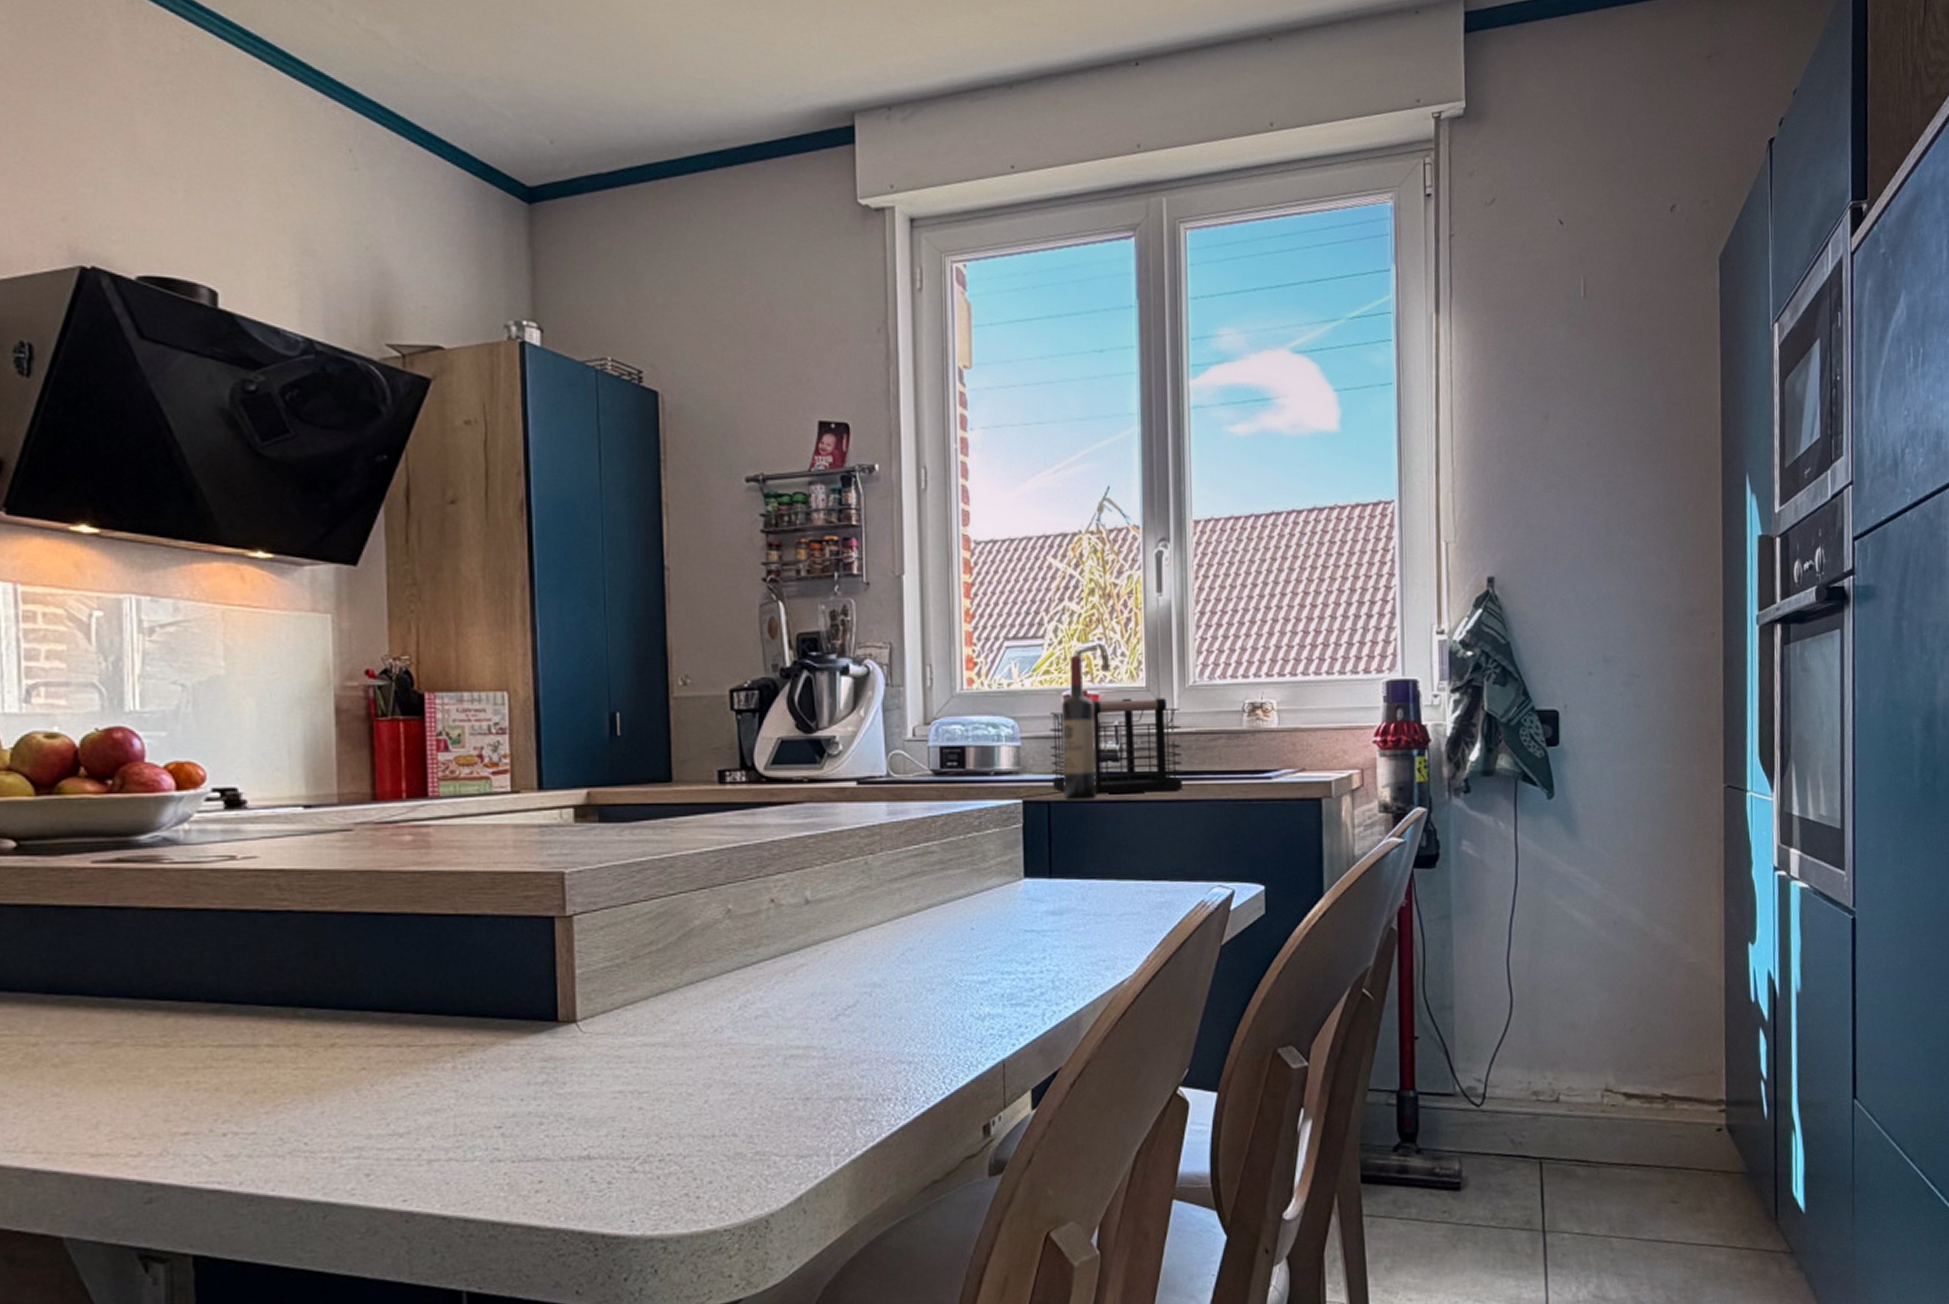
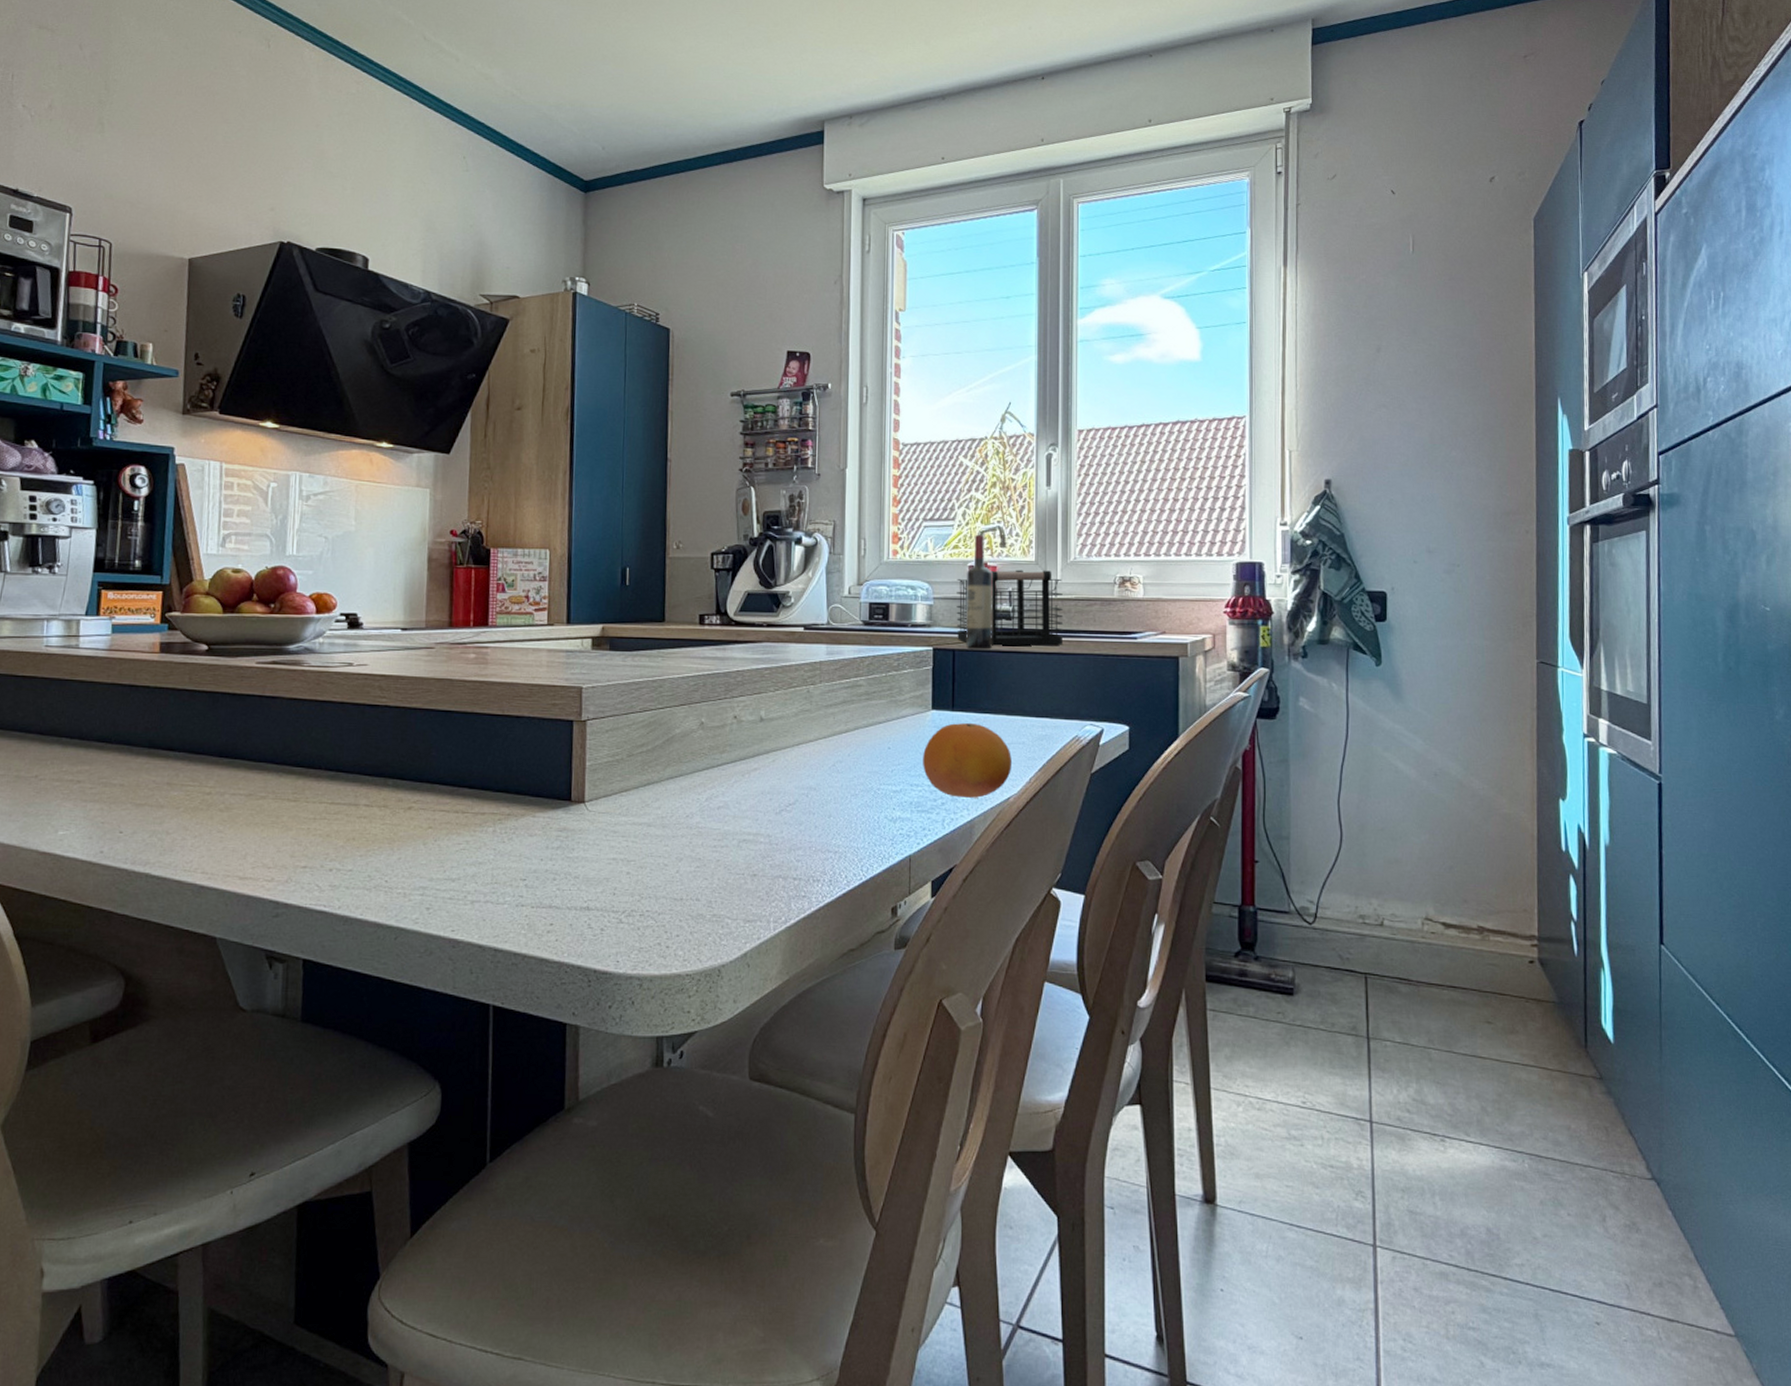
fruit: none [1014,892,1125,985] -> present [922,723,1012,798]

